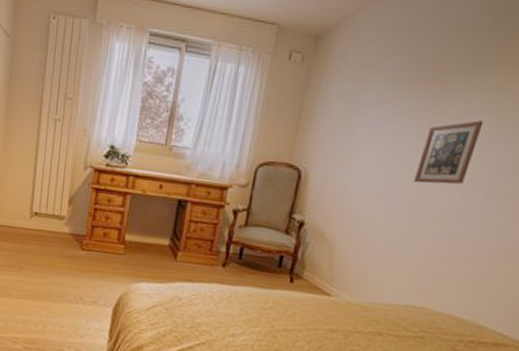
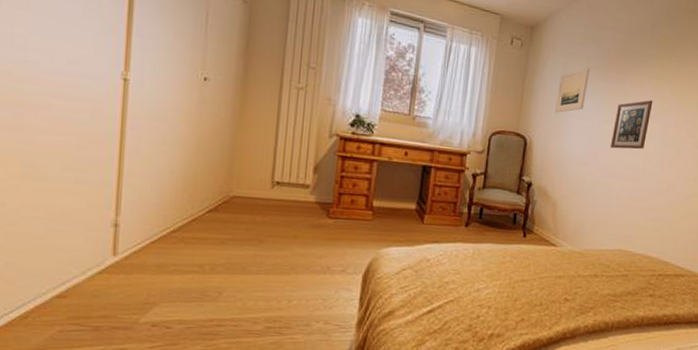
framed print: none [341,82,394,140] -> present [555,67,590,113]

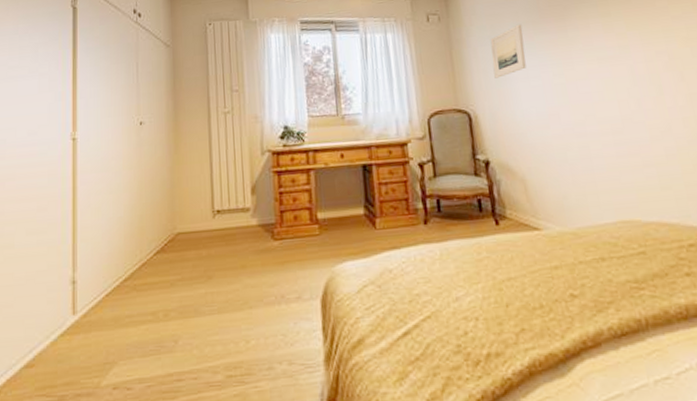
picture frame: present [611,100,653,149] -> none [566,40,615,103]

